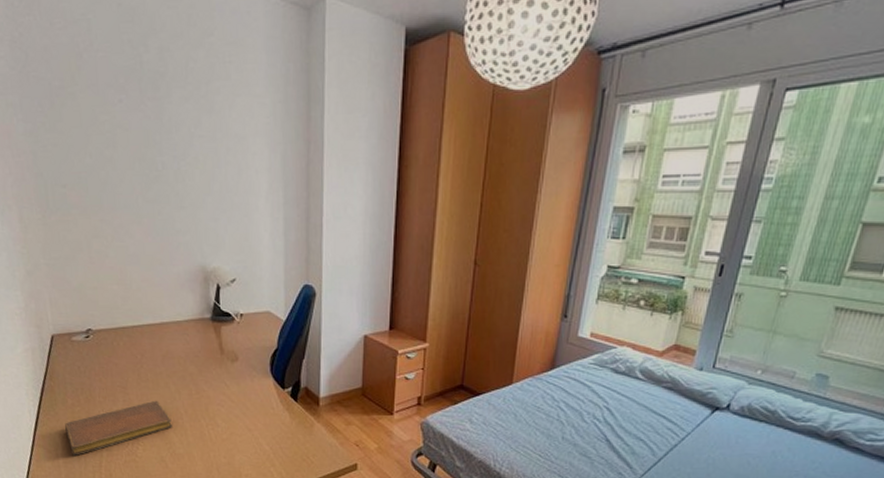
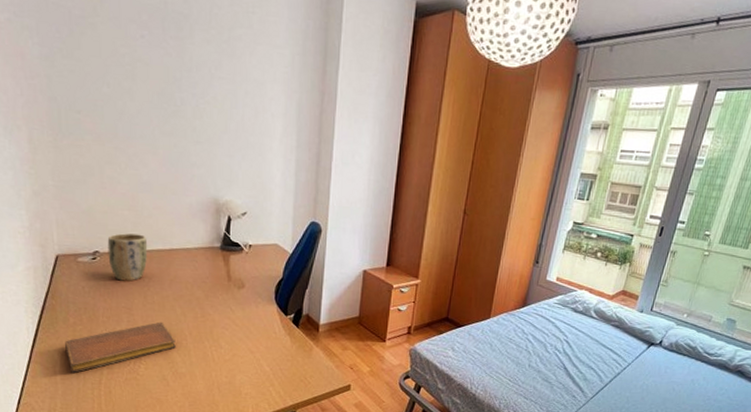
plant pot: none [99,309,139,359] -> present [107,233,148,281]

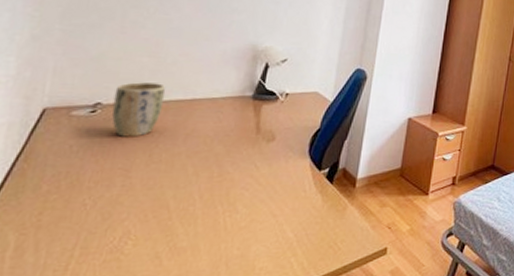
notebook: present [65,321,176,373] -> none [26,184,181,258]

